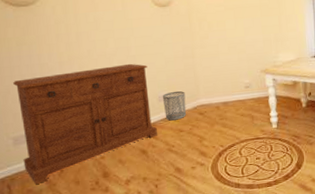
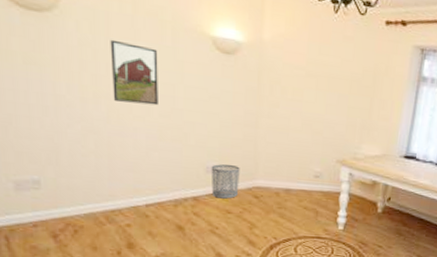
sideboard: present [13,63,157,185] -> none [17,109,199,242]
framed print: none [77,14,117,59] -> present [110,39,158,106]

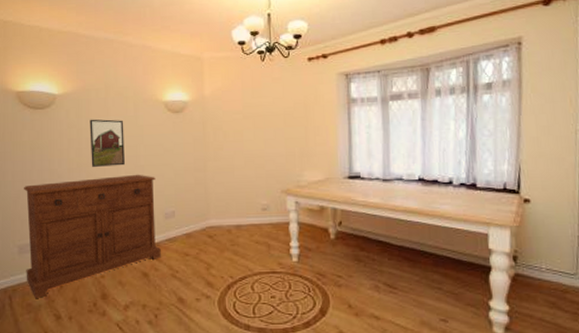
sideboard: none [17,109,199,242] -> present [24,174,161,299]
waste bin: present [211,164,240,199] -> none [169,208,194,242]

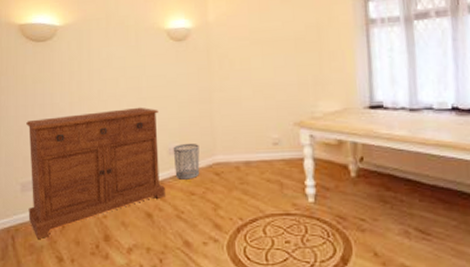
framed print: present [89,119,125,167] -> none [91,50,127,100]
waste bin: none [169,208,194,242] -> present [173,143,200,180]

